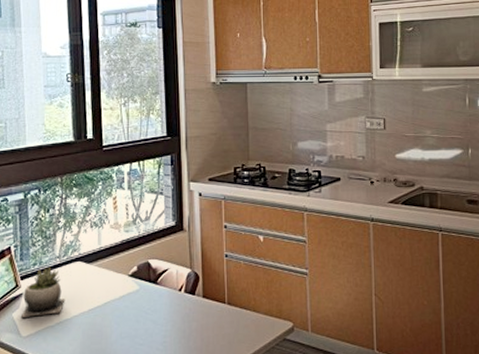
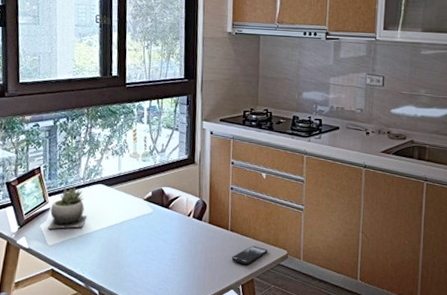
smartphone: none [231,319,271,342] -> present [231,246,268,265]

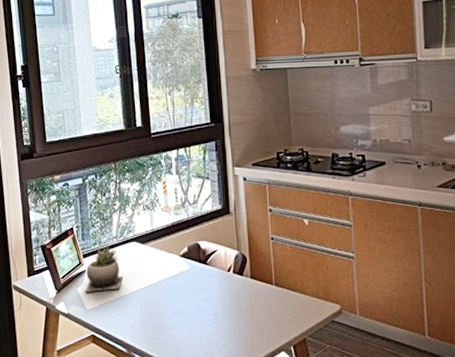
smartphone: present [231,246,268,265] -> none [279,301,318,322]

